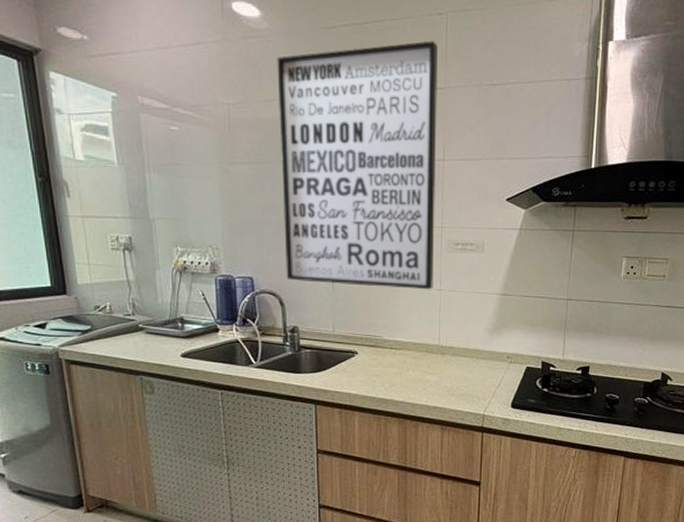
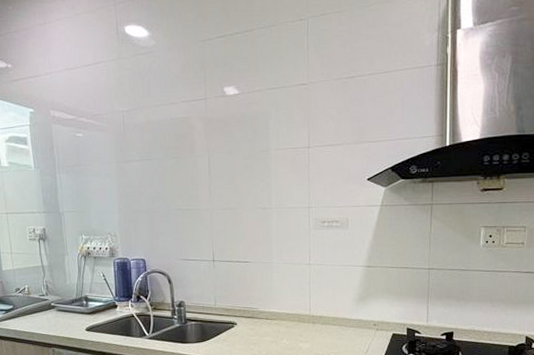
wall art: present [277,40,438,290] -> none [163,43,303,265]

